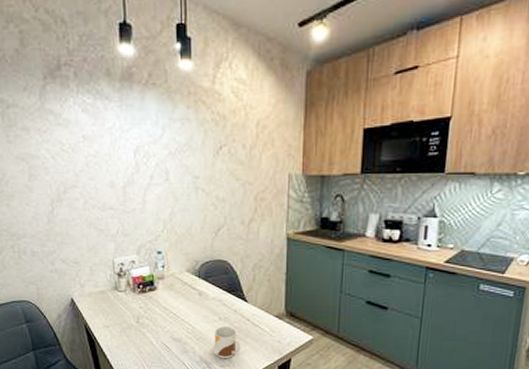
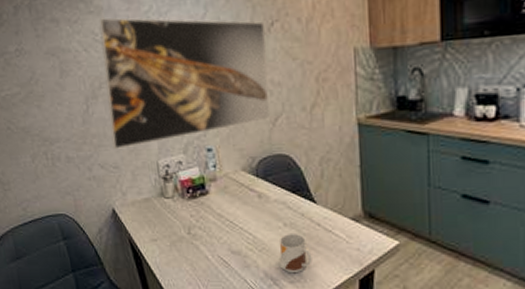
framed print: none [66,130,215,247] -> present [99,17,271,149]

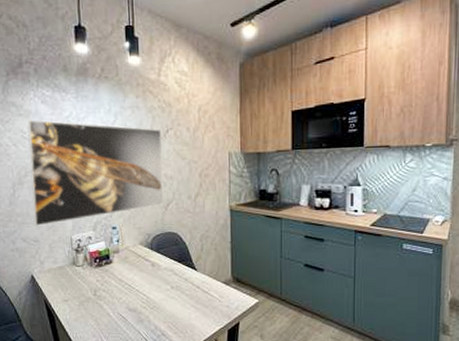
mug: present [278,234,313,274] -> none [166,295,193,326]

